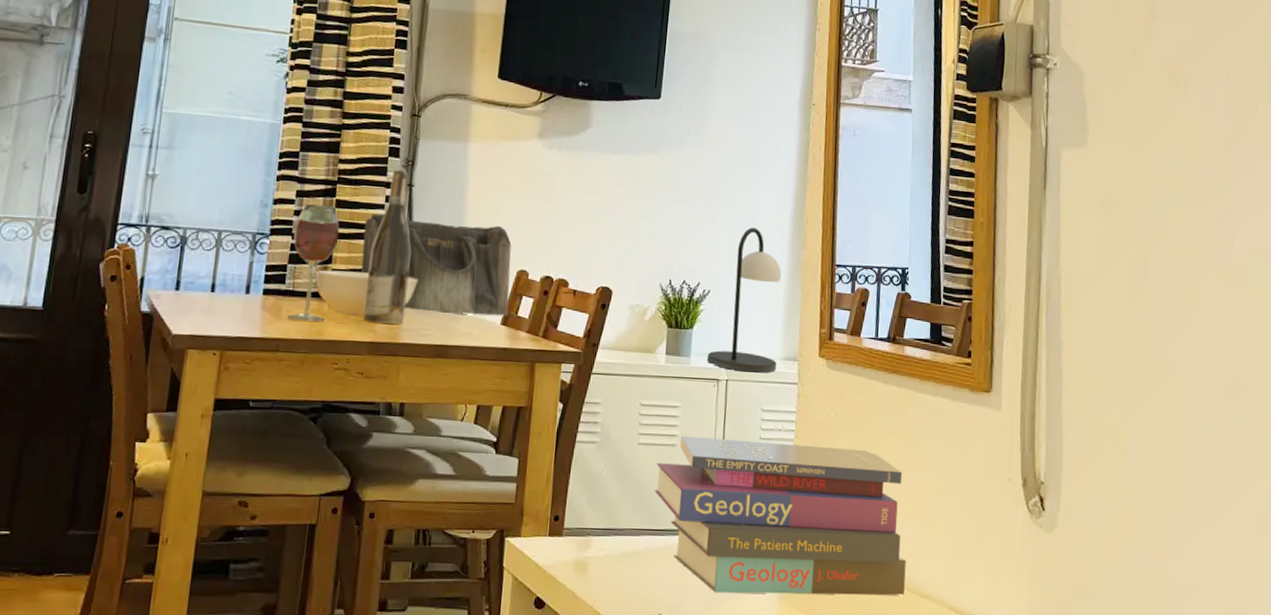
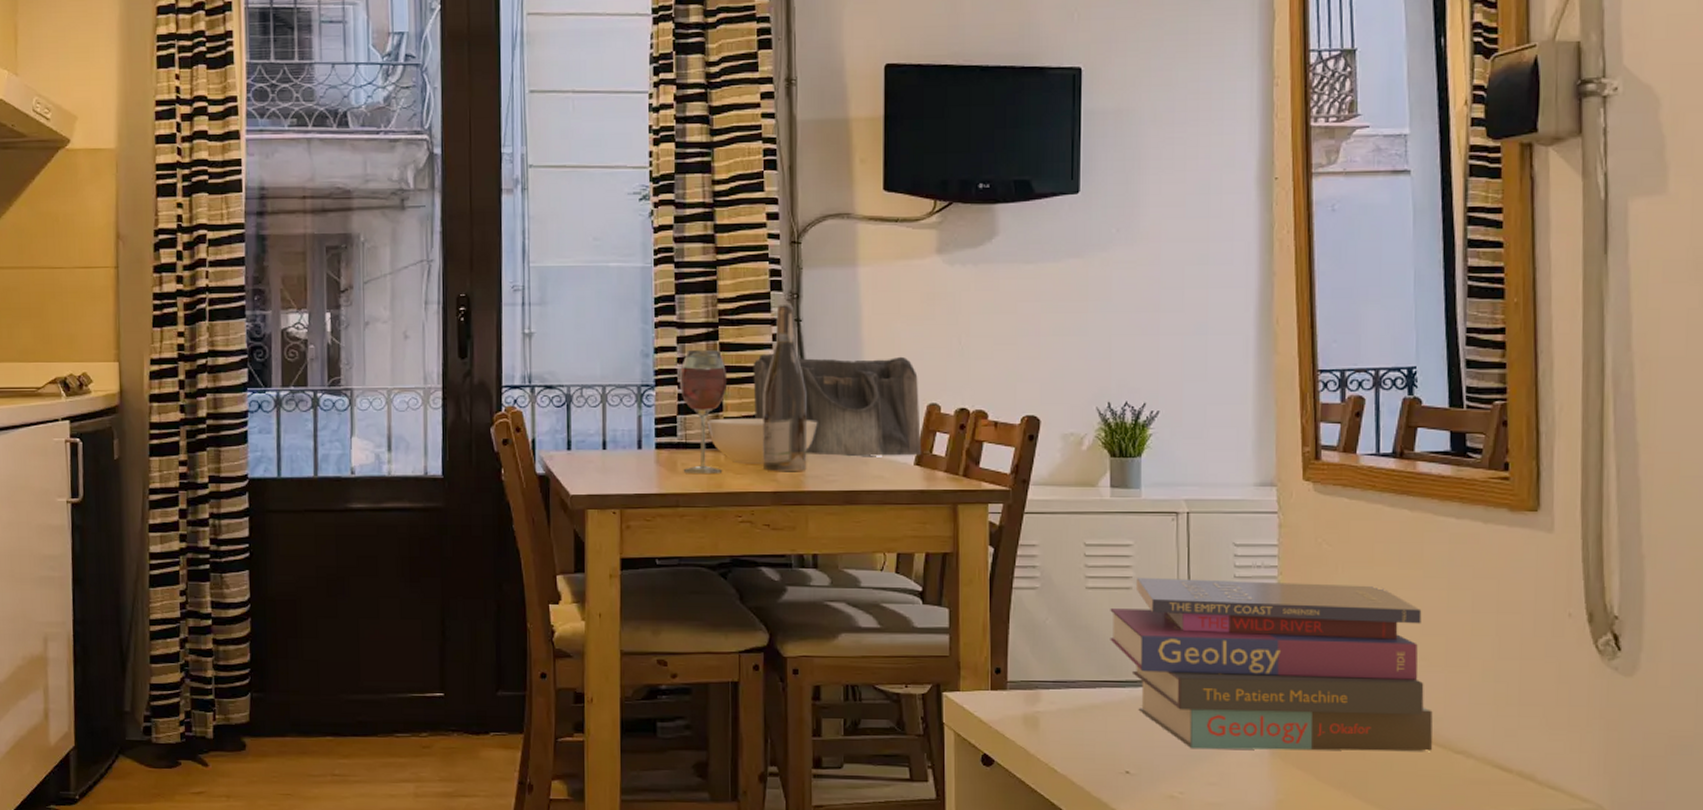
table lamp: present [707,227,782,373] -> none [1162,334,1249,502]

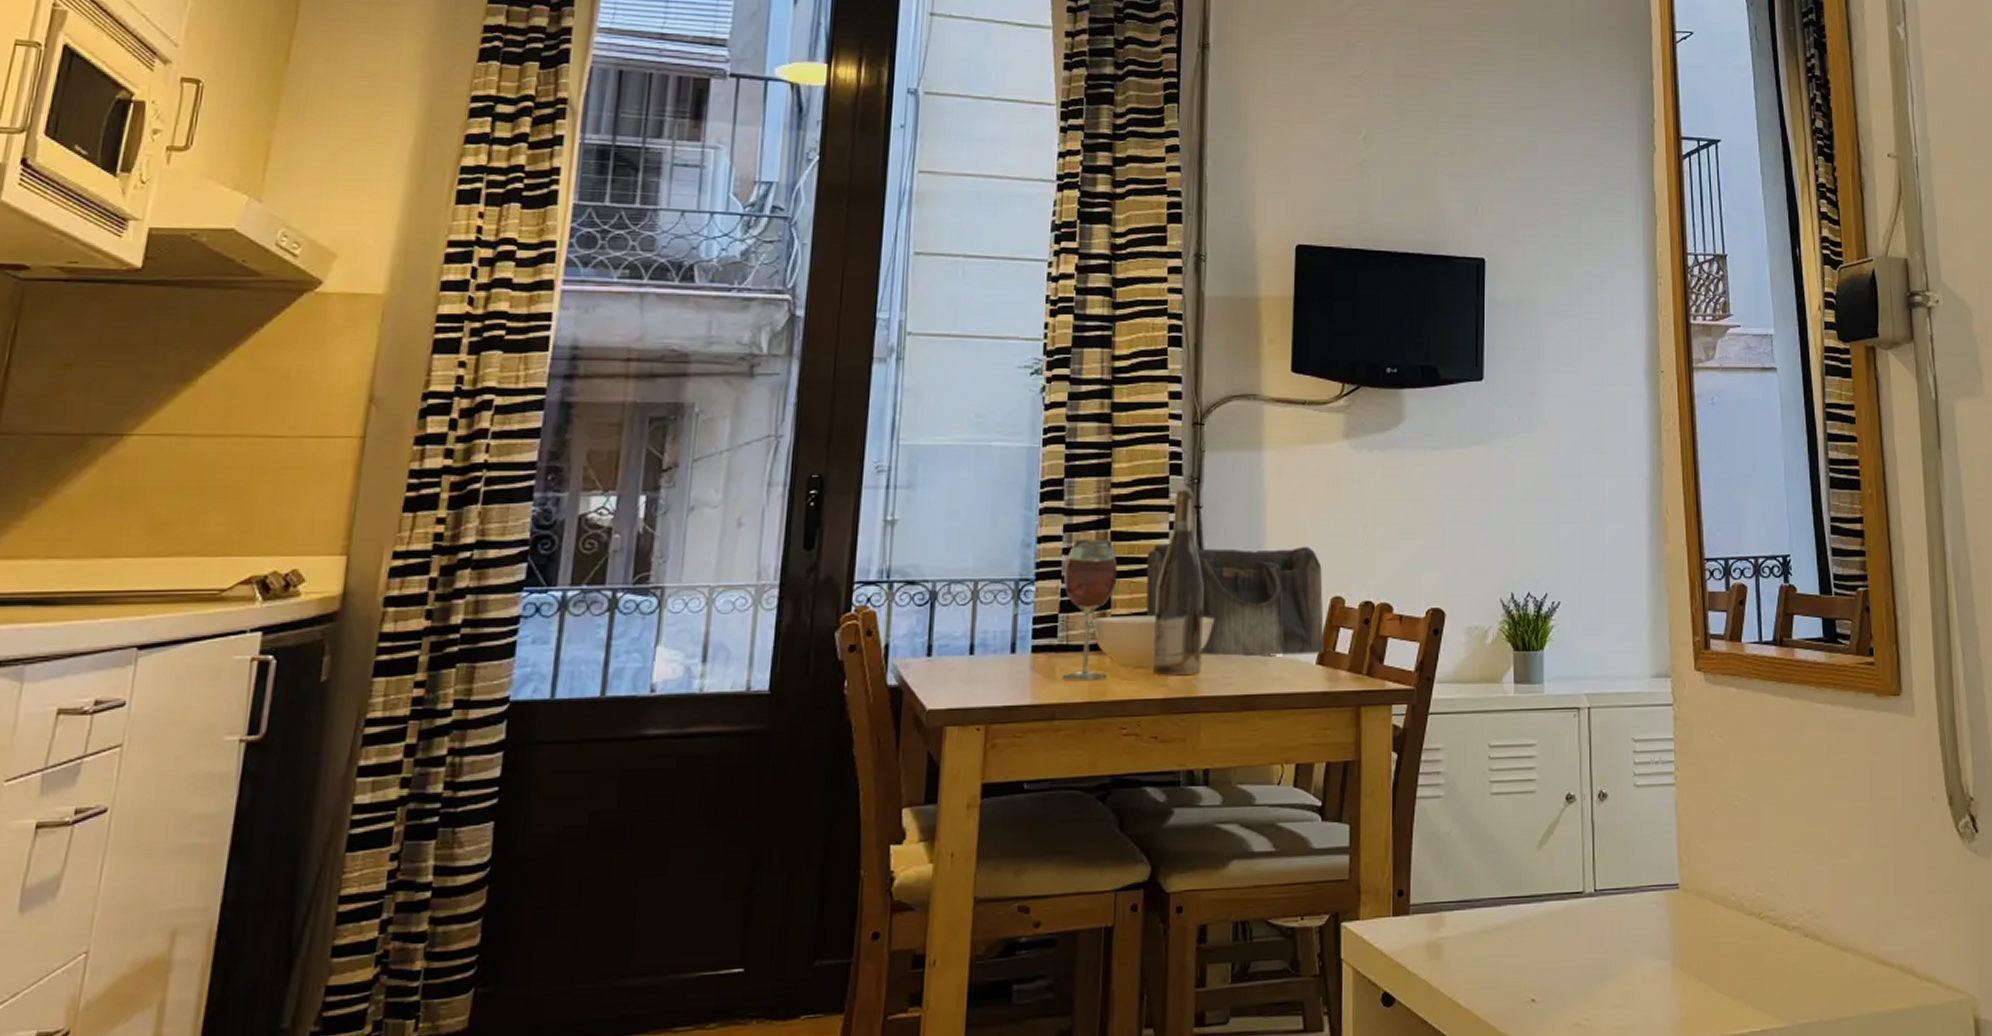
books: present [1110,577,1433,751] -> none [1514,777,1823,968]

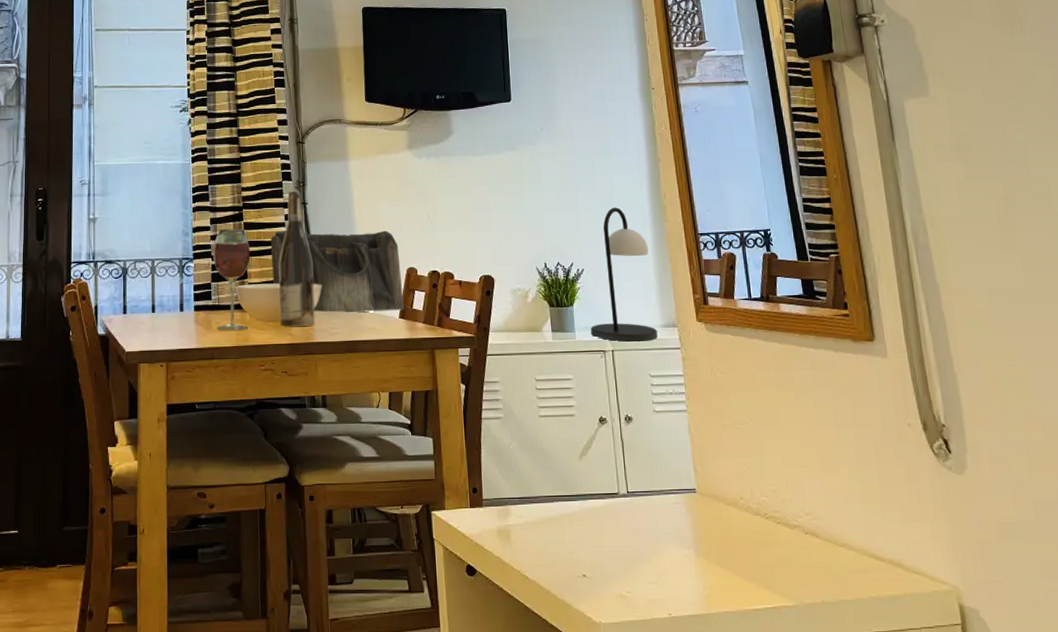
table lamp: none [1564,523,1646,696] -> present [591,207,658,342]

